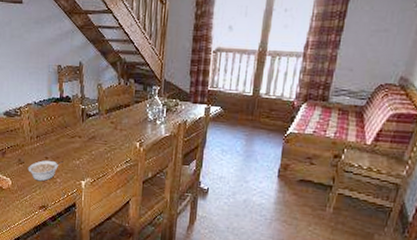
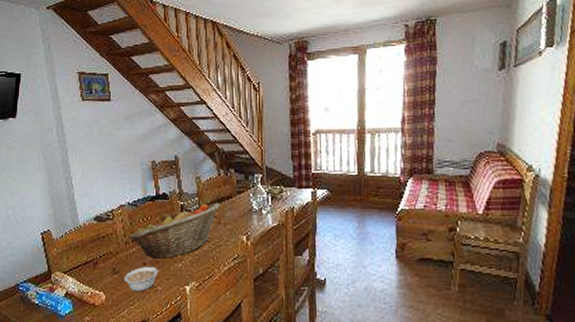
fruit basket: none [34,109,118,156] -> present [129,203,220,259]

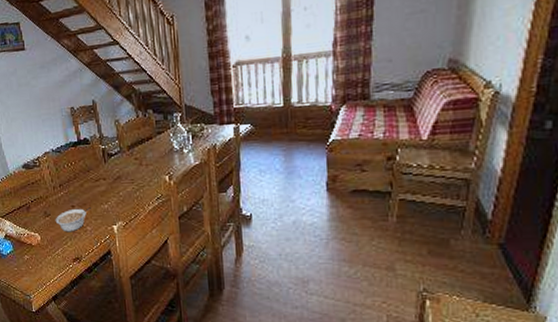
fruit basket: present [129,203,220,259] -> none [56,145,140,201]

